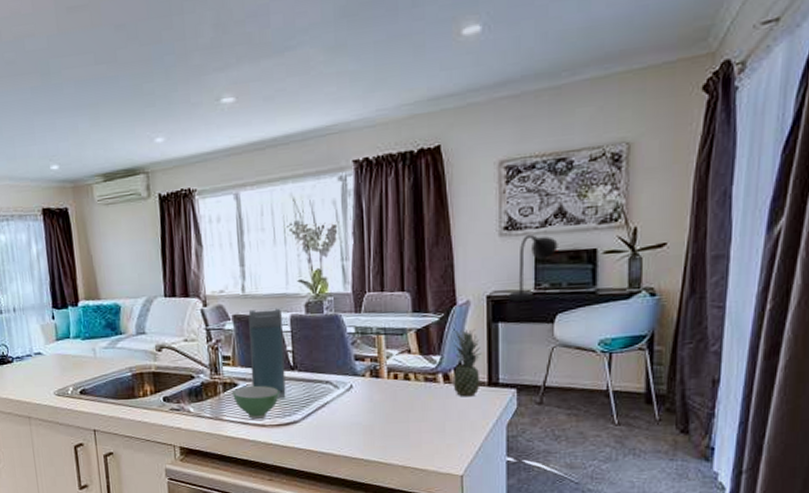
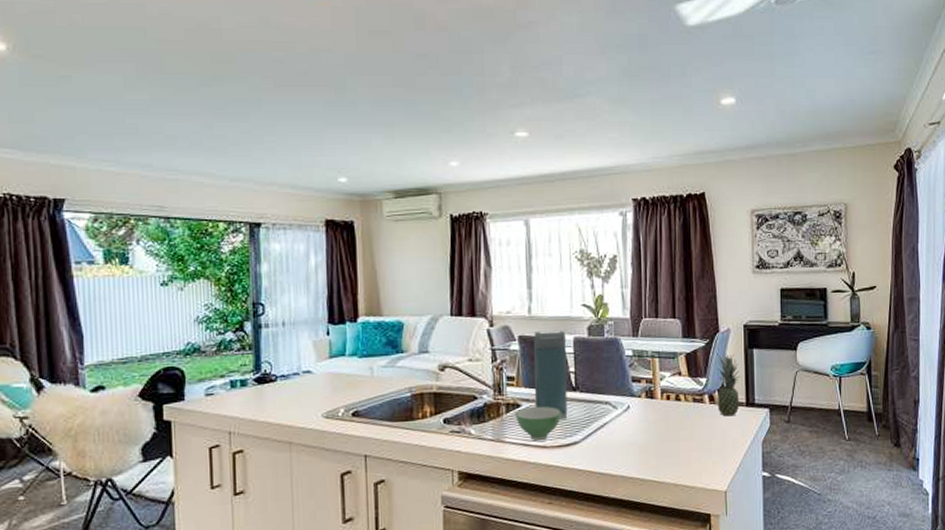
desk lamp: present [507,235,558,303] -> none [760,274,798,332]

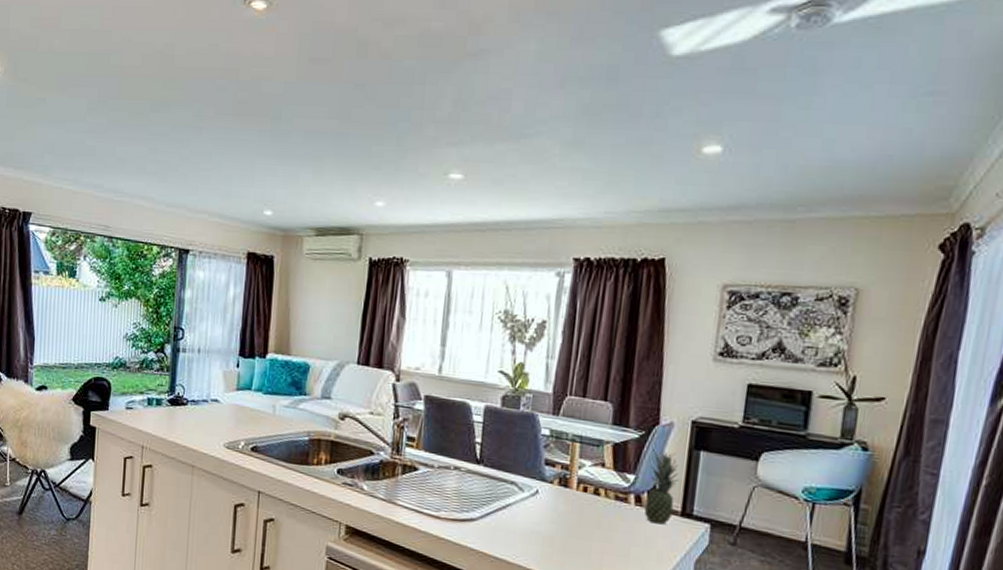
bowl: present [514,406,562,440] -> none [410,472,462,510]
soap dispenser: present [533,330,568,420] -> none [433,393,476,493]

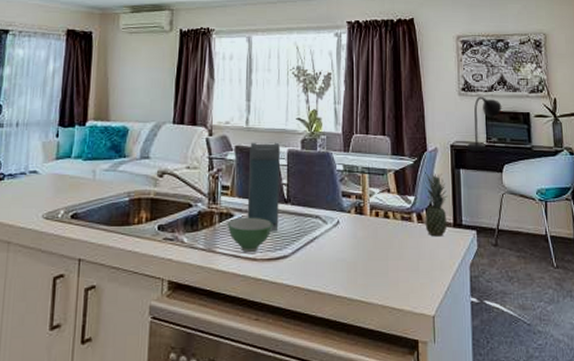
bowl: none [410,472,462,510] -> present [227,217,273,252]
soap dispenser: none [433,393,476,493] -> present [247,142,280,232]
desk lamp: none [713,365,773,434] -> present [466,97,502,153]

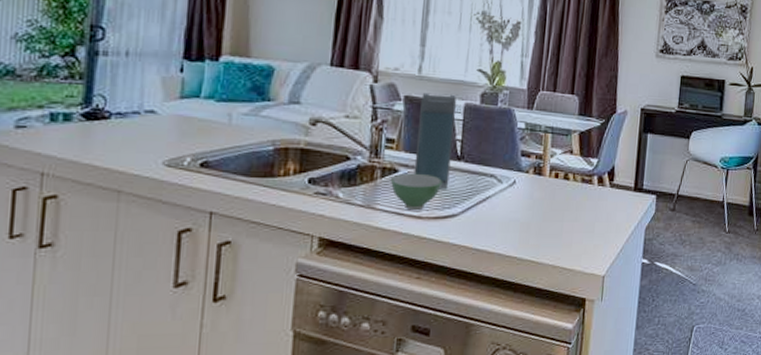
fruit: present [424,172,448,237] -> none [605,135,632,200]
desk lamp: present [466,97,502,153] -> none [656,60,699,118]

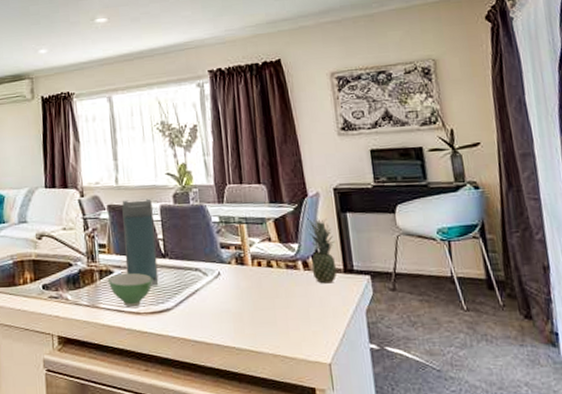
fruit: none [605,135,632,200] -> present [307,218,337,284]

